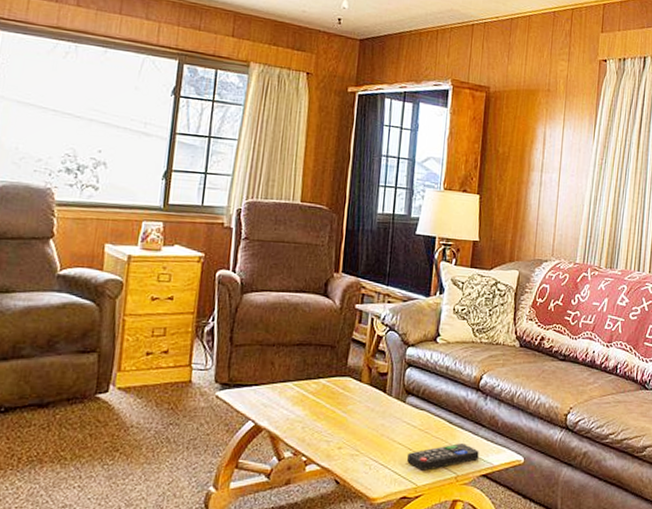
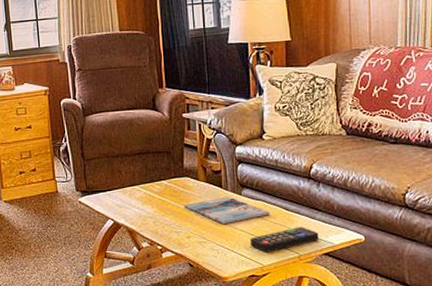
magazine: none [340,403,434,436] -> present [183,197,271,225]

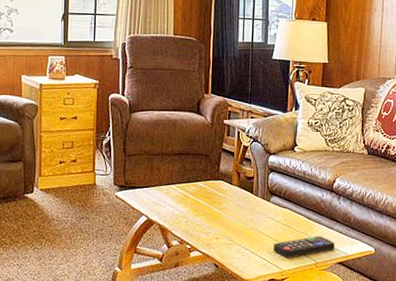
magazine: present [183,197,271,225] -> none [215,202,295,229]

